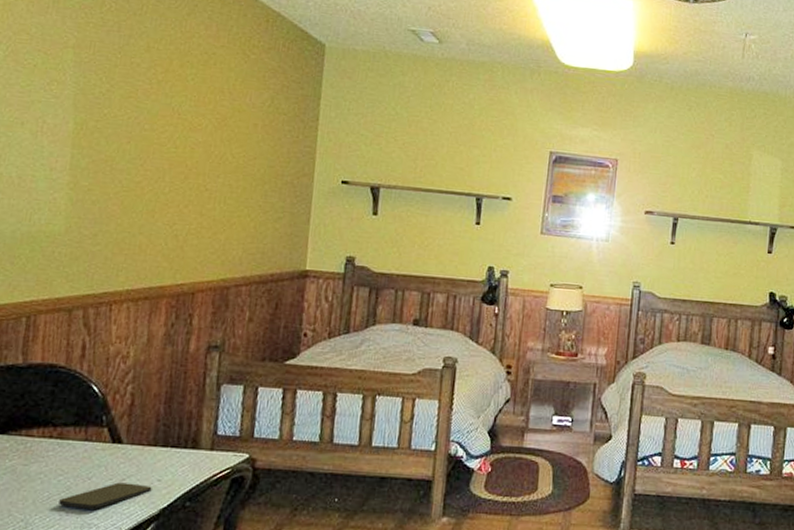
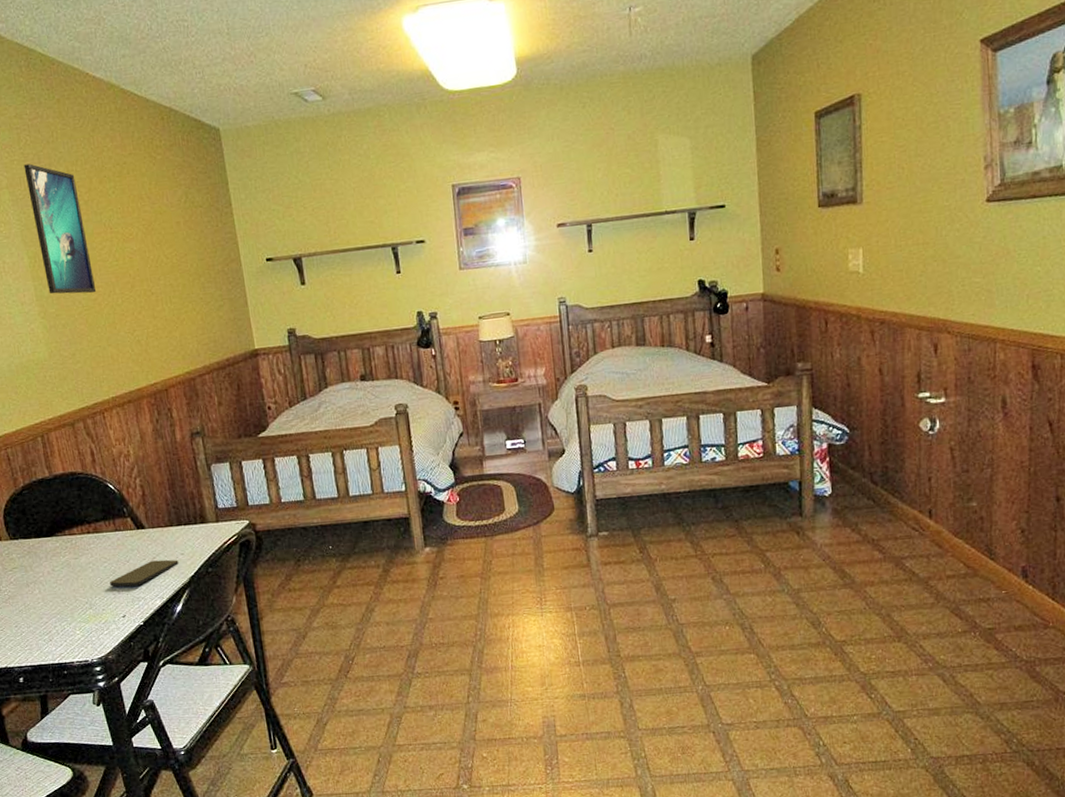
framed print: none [87,29,155,176] -> present [23,164,97,294]

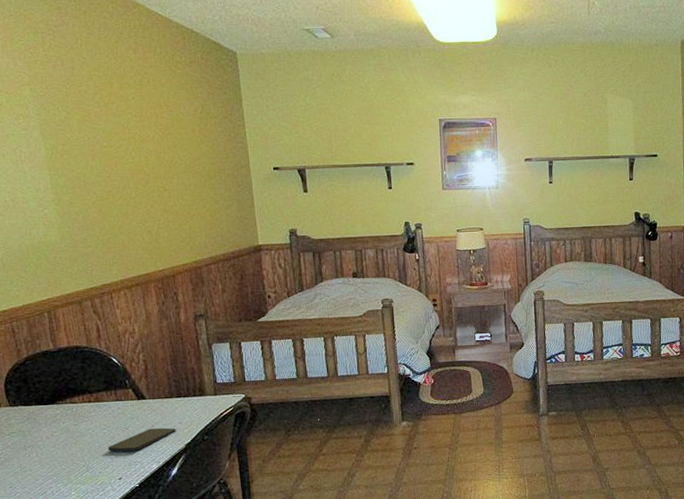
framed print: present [23,164,97,294] -> none [46,65,112,186]

